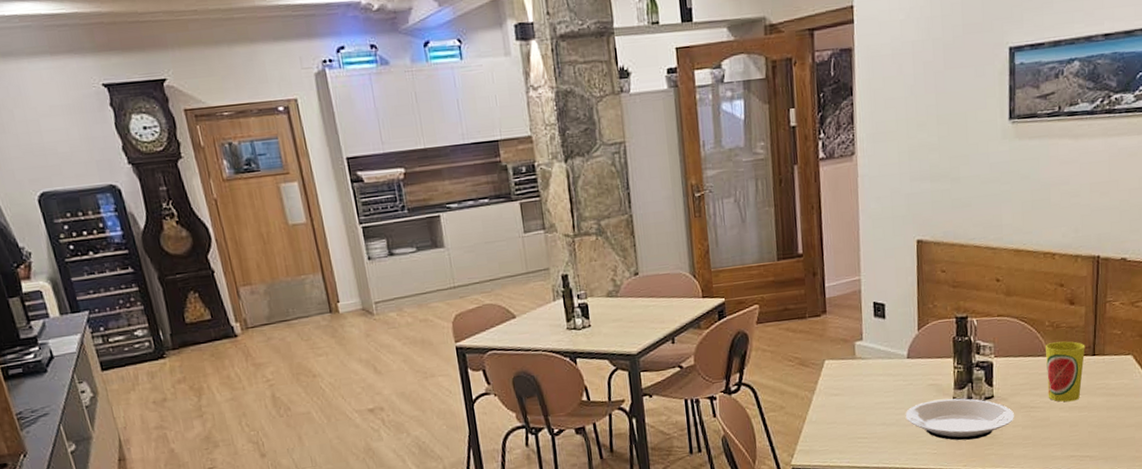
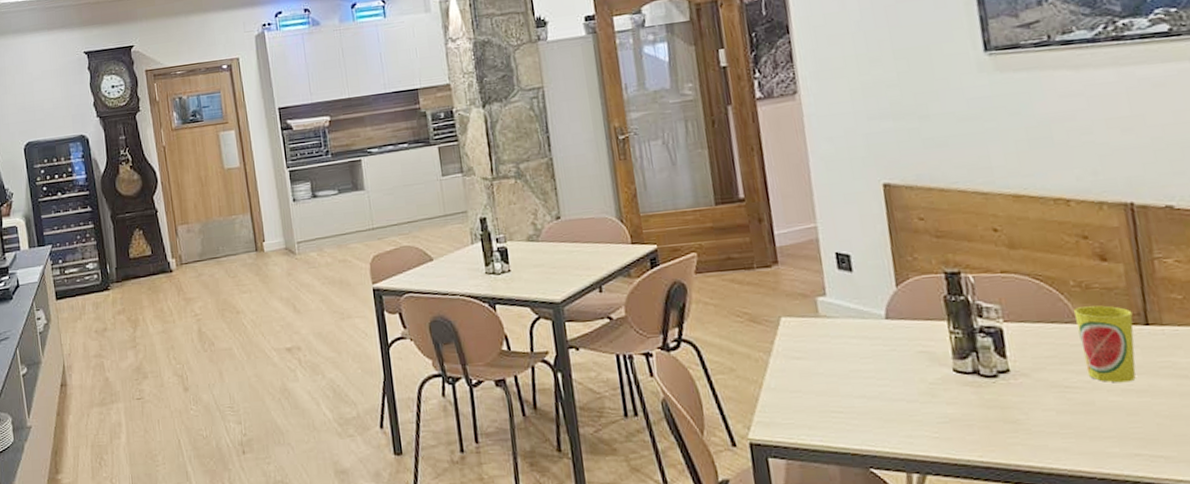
plate: present [905,398,1014,441] -> none [890,370,1043,424]

